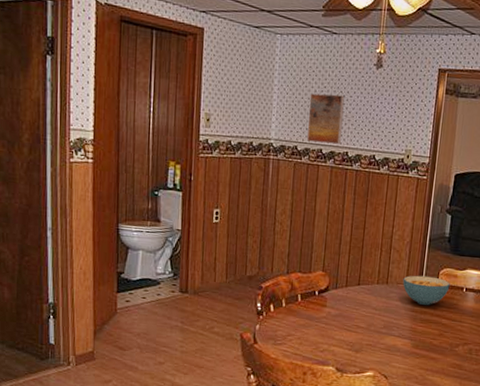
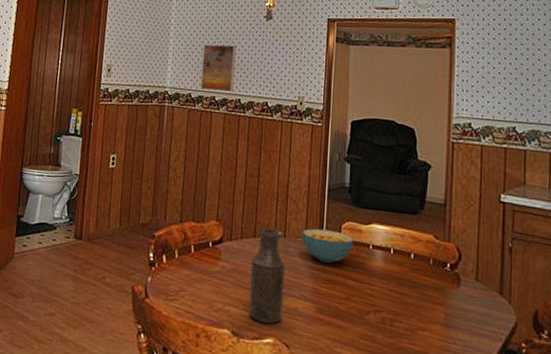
bottle: none [352,276,387,360] -> present [248,227,285,324]

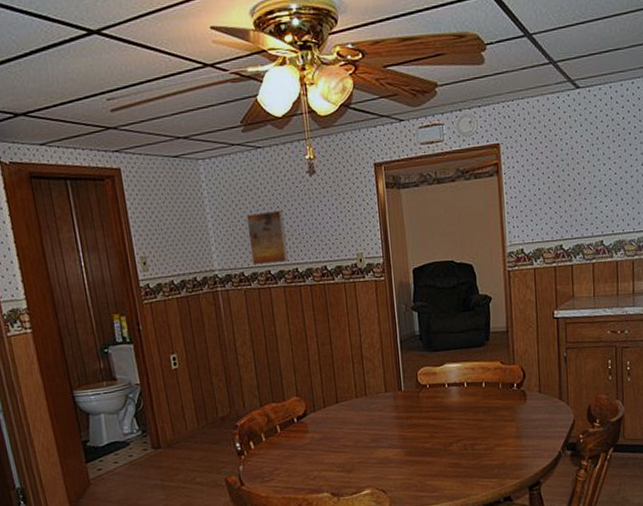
bottle: present [248,227,285,324] -> none [337,390,375,479]
cereal bowl: present [301,228,354,263] -> none [381,378,431,410]

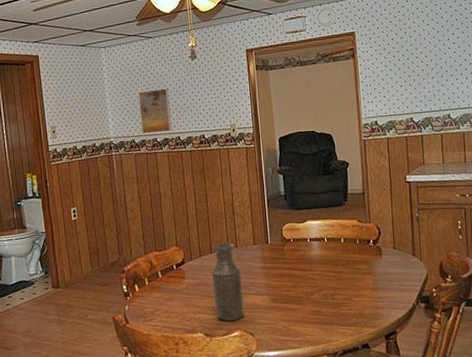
bottle: none [337,390,375,479] -> present [211,242,244,321]

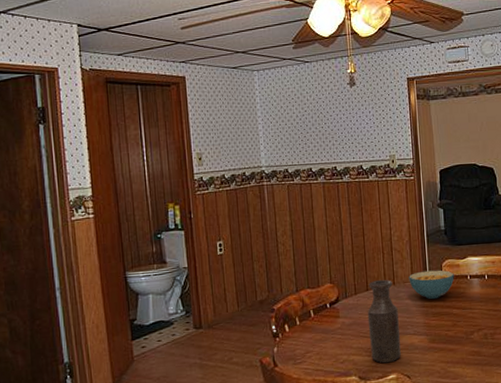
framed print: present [138,88,172,134] -> none [292,116,328,163]
cereal bowl: none [250,233,295,261] -> present [409,270,455,299]

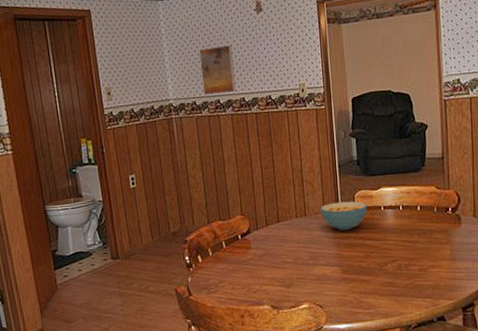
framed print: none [292,116,328,163] -> present [199,45,236,95]
bottle: present [367,279,401,363] -> none [278,211,313,293]

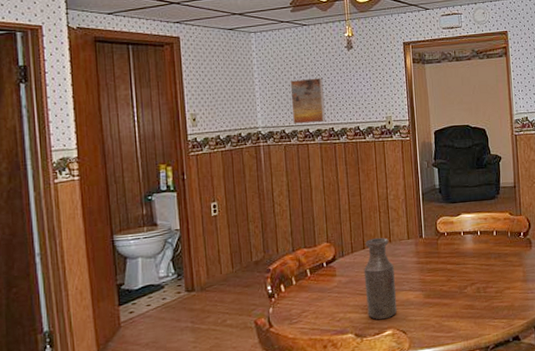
bottle: none [278,211,313,293] -> present [363,237,397,320]
cereal bowl: present [320,201,368,230] -> none [404,227,449,256]

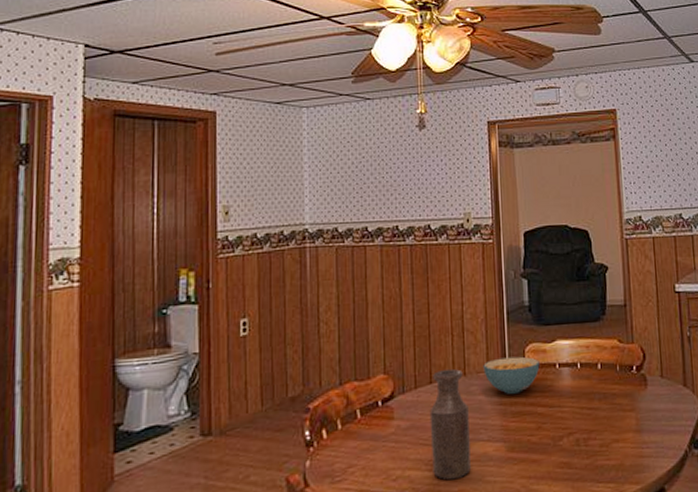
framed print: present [290,78,325,124] -> none [347,163,388,220]
cereal bowl: none [404,227,449,256] -> present [483,356,540,394]

